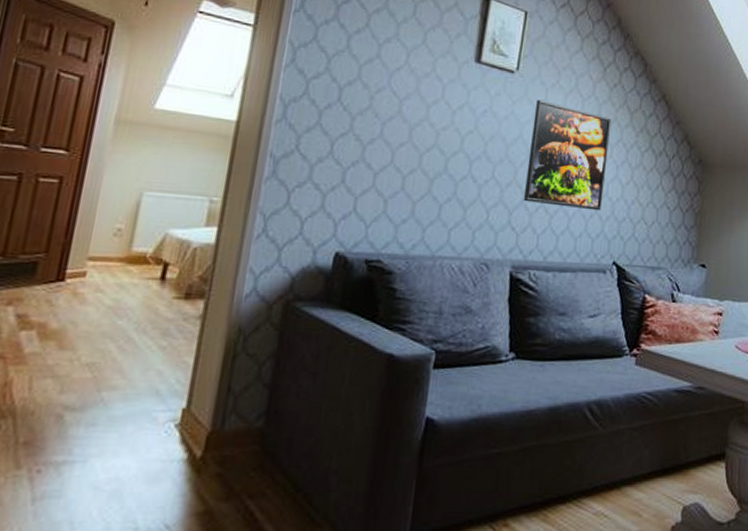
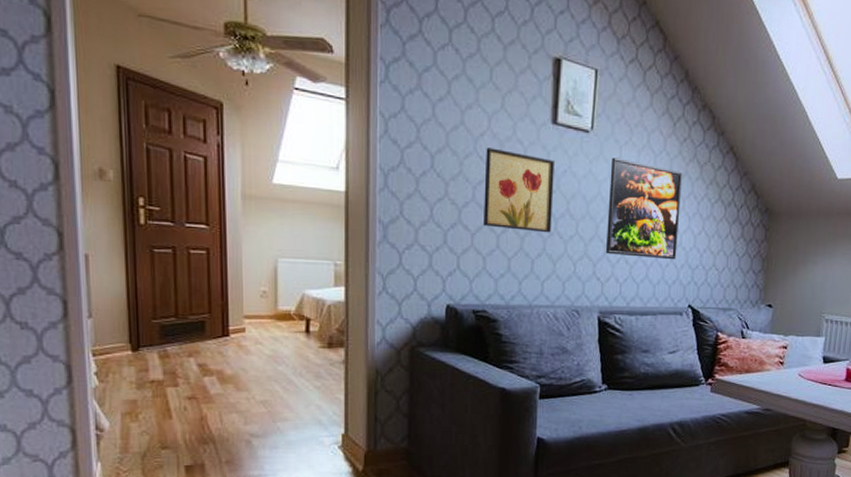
wall art: none [389,83,475,176] -> present [484,147,554,233]

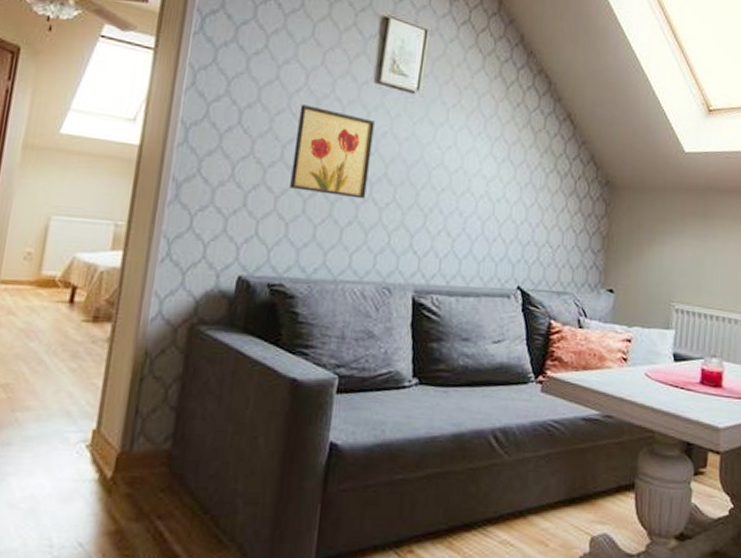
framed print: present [605,157,683,260] -> none [425,120,515,234]

